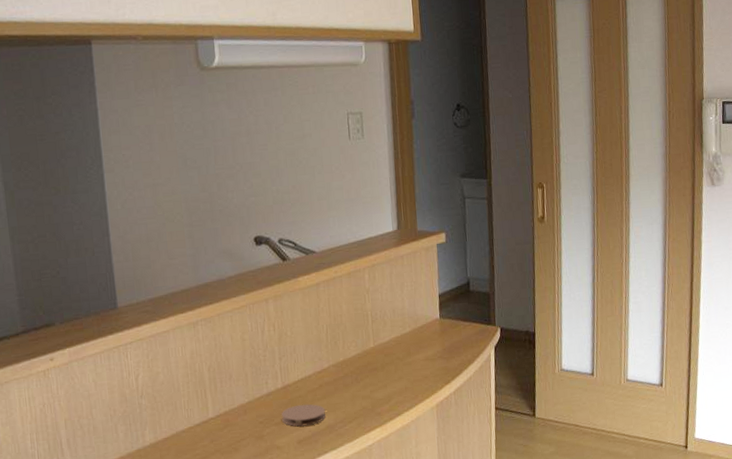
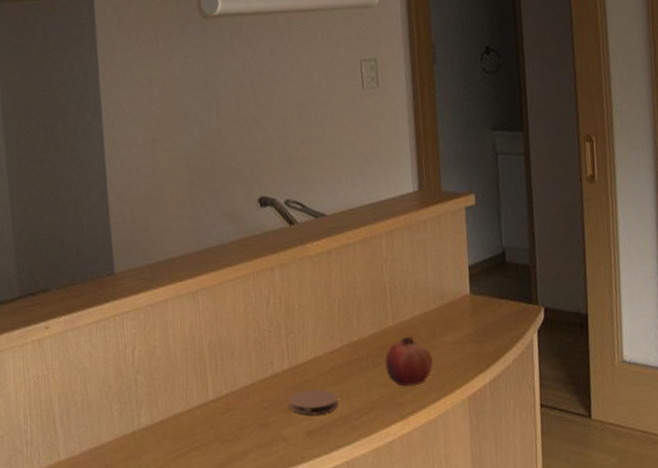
fruit: none [366,355,408,399] -> present [385,336,434,387]

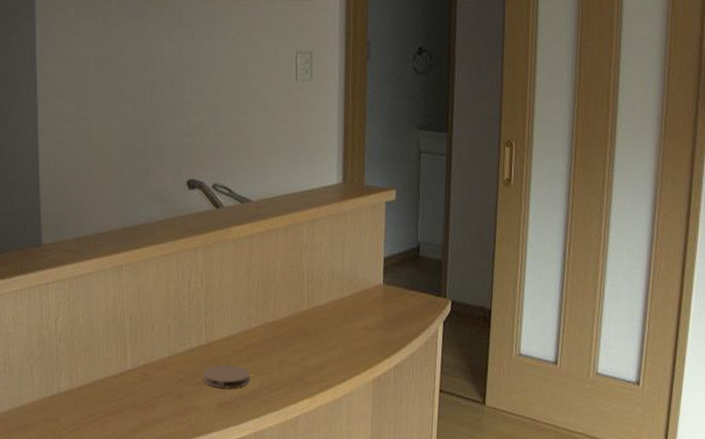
fruit: present [385,336,434,387] -> none [297,320,344,367]

